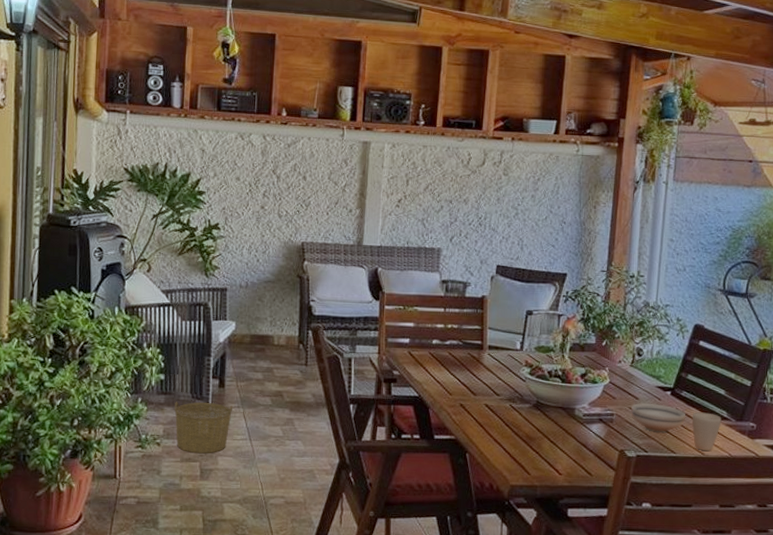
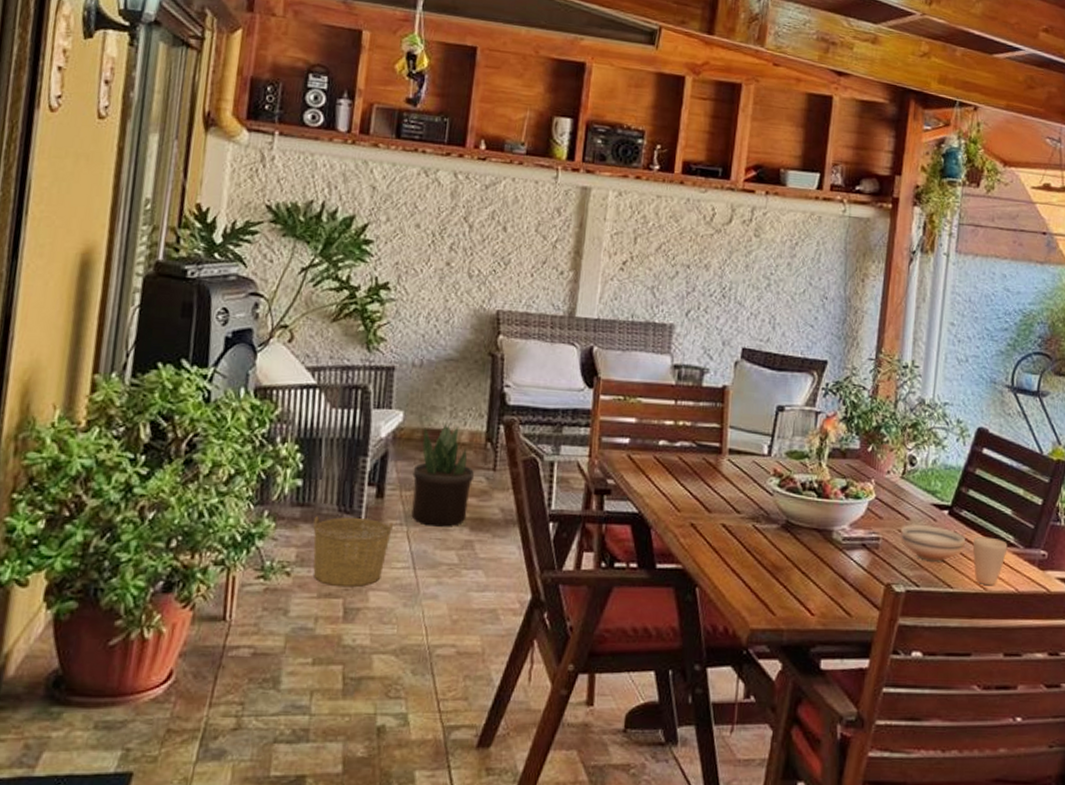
planter: none [245,330,292,409] -> present [411,423,475,527]

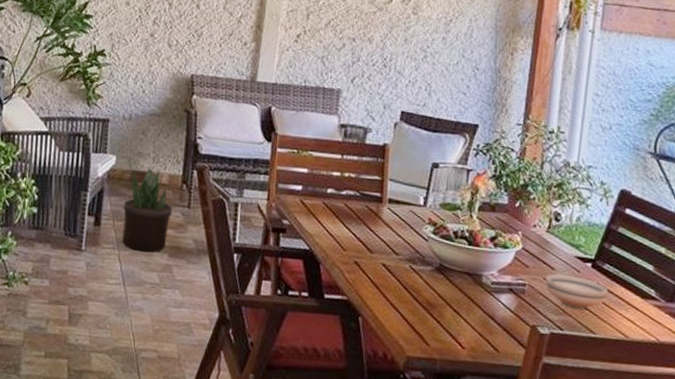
basket: present [313,516,393,588] -> none [45,238,107,298]
cup: present [972,536,1008,585] -> none [614,288,649,334]

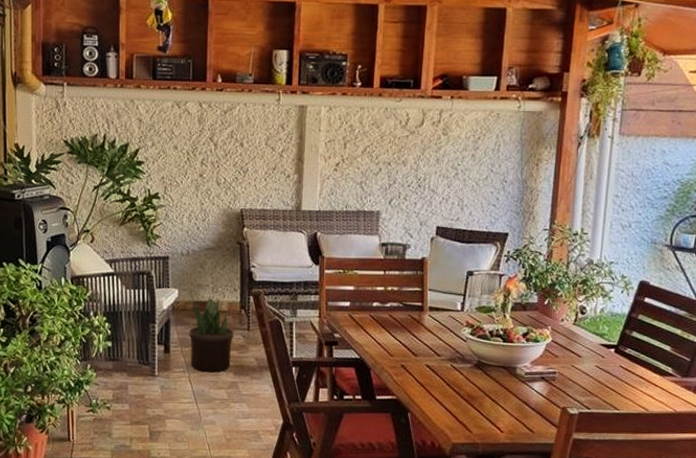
bowl: present [546,274,609,309] -> none [574,360,630,390]

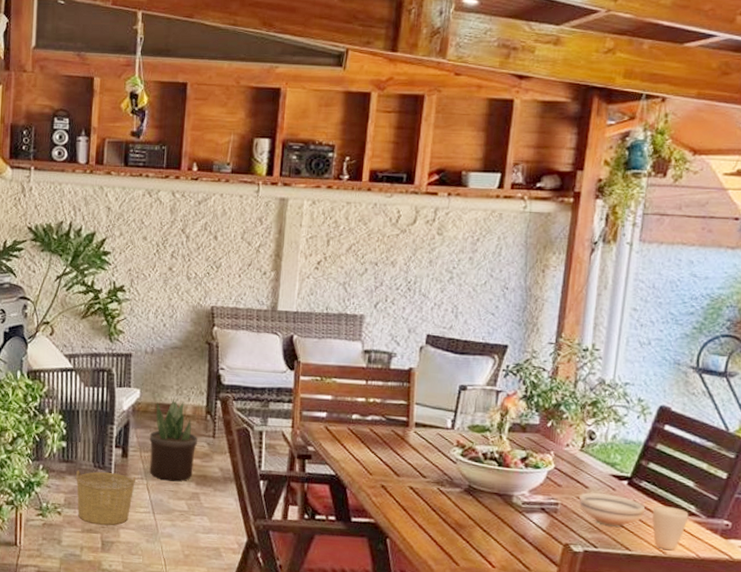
basket: none [122,368,178,417] -> present [76,470,136,526]
bowl: none [574,360,630,390] -> present [579,492,646,527]
cup: none [636,369,667,407] -> present [652,505,689,550]

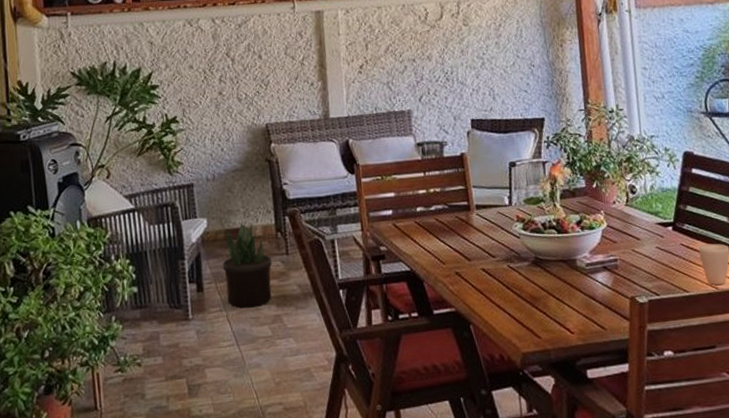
basket: present [76,470,136,526] -> none [152,309,215,370]
bowl: present [579,492,646,527] -> none [634,241,693,272]

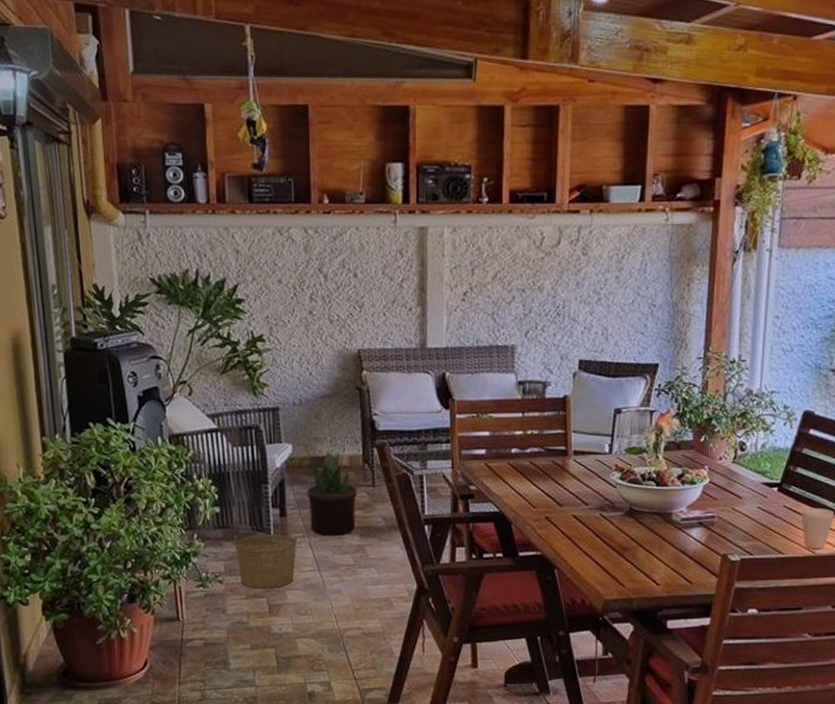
basket: none [152,309,215,370] -> present [234,534,297,589]

